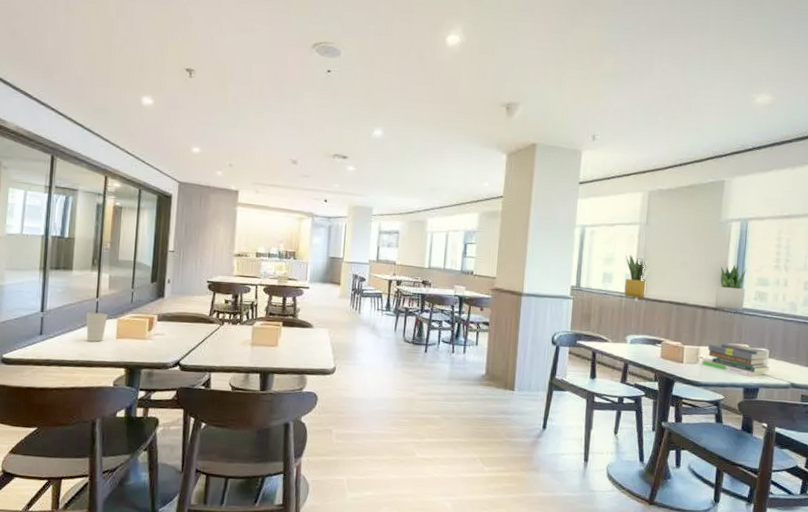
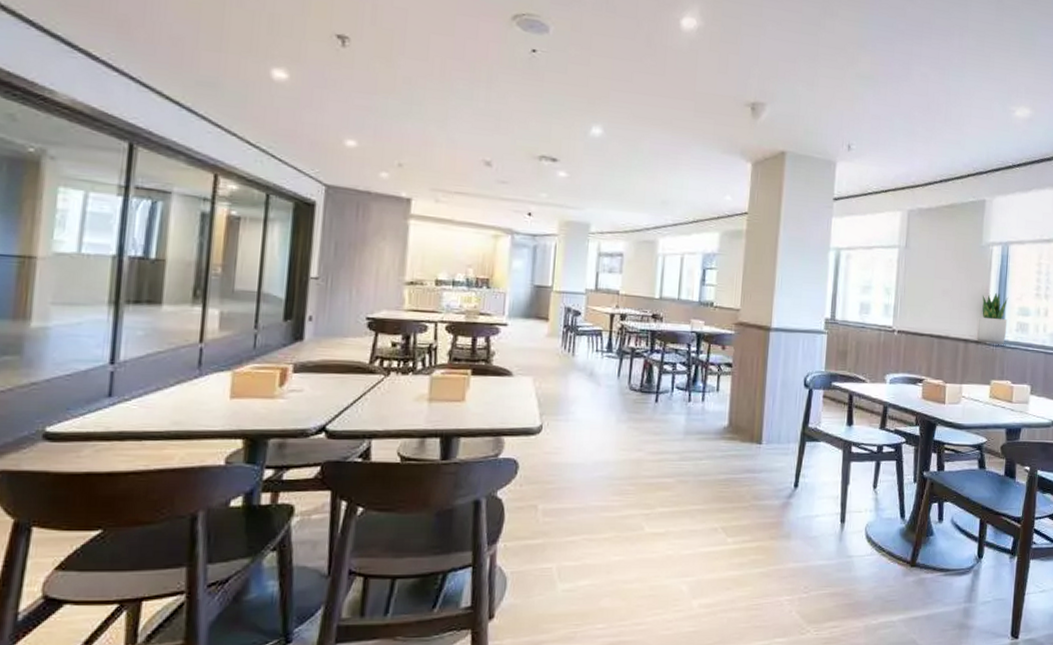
cup: present [86,312,108,342] -> none [183,362,217,404]
planter: present [624,255,646,299] -> none [883,282,906,332]
books: present [702,343,770,378] -> none [964,380,1032,417]

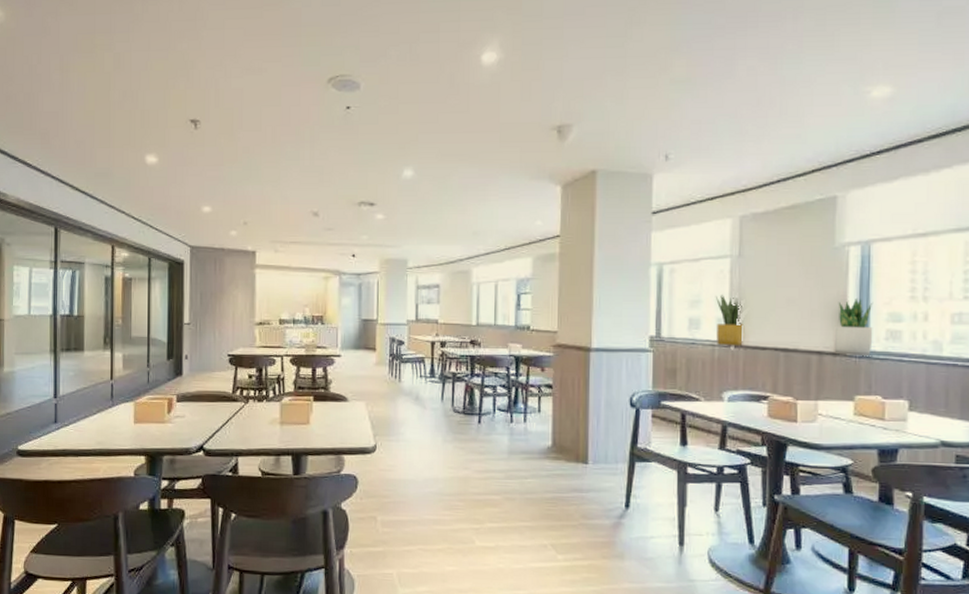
planter: none [883,282,906,332] -> present [716,295,743,346]

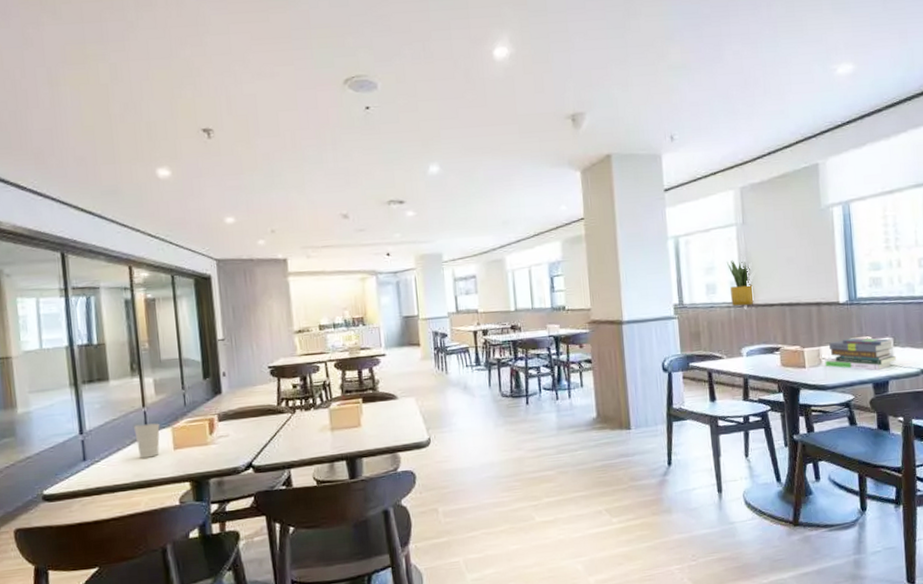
cup: none [101,396,124,428] -> present [134,423,160,459]
books: none [821,395,912,436] -> present [825,337,897,371]
planter: present [833,298,874,357] -> none [827,252,860,304]

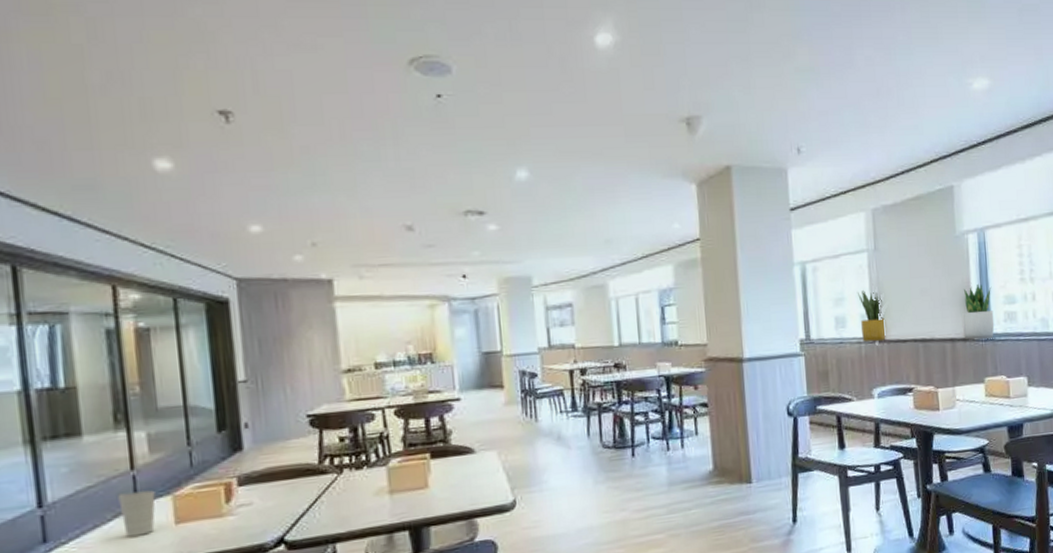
books: present [825,337,897,371] -> none [959,376,1031,413]
planter: none [827,252,860,304] -> present [961,283,995,340]

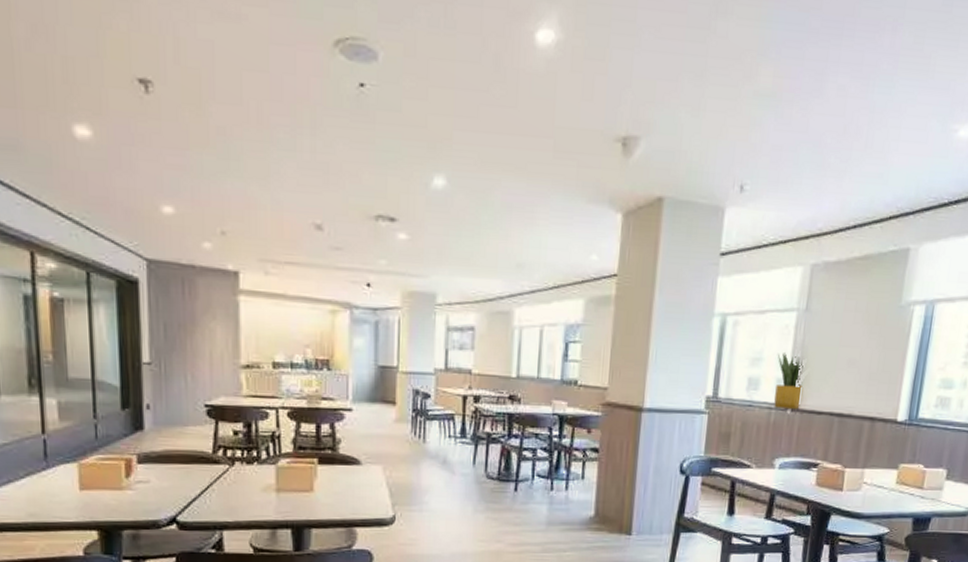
cup: present [118,490,156,537] -> none [30,454,63,496]
planter: present [961,283,995,340] -> none [886,361,929,424]

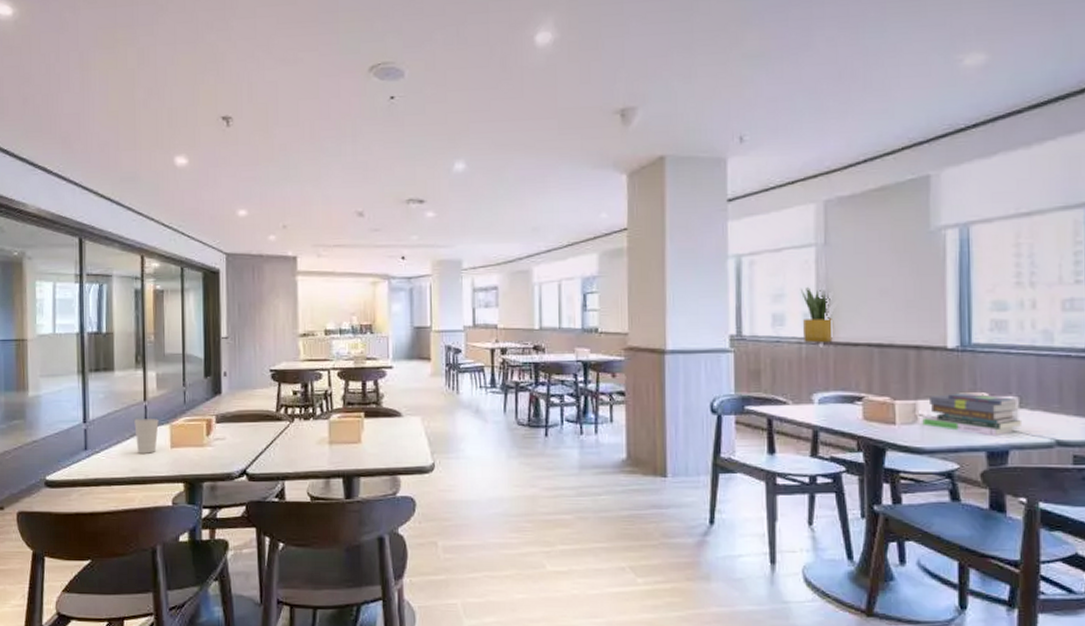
cup: none [30,454,63,496] -> present [134,419,159,454]
books: none [865,463,947,505] -> present [922,393,1023,437]

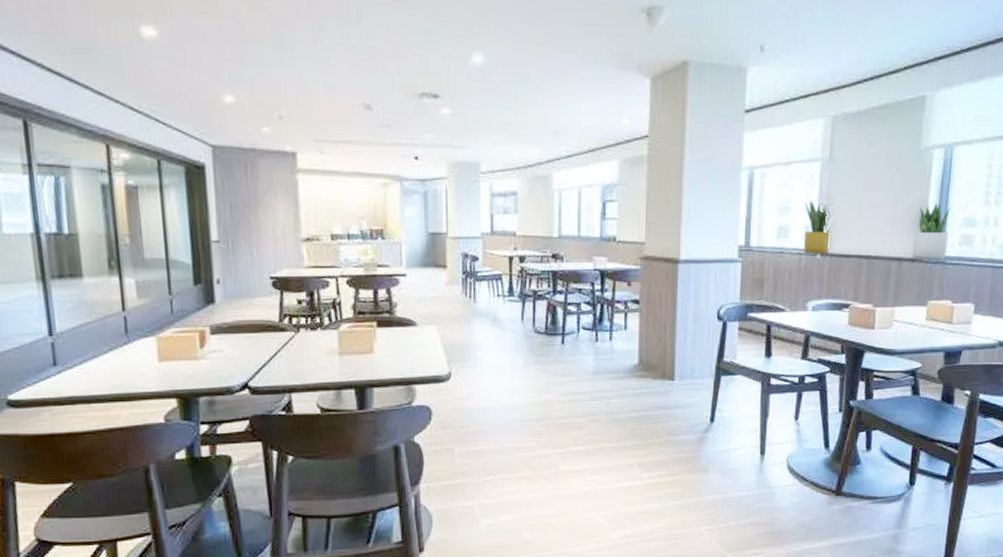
cup: present [134,419,159,454] -> none [112,330,143,368]
books: present [922,393,1023,437] -> none [896,300,975,339]
planter: none [931,285,976,350] -> present [912,203,951,262]

